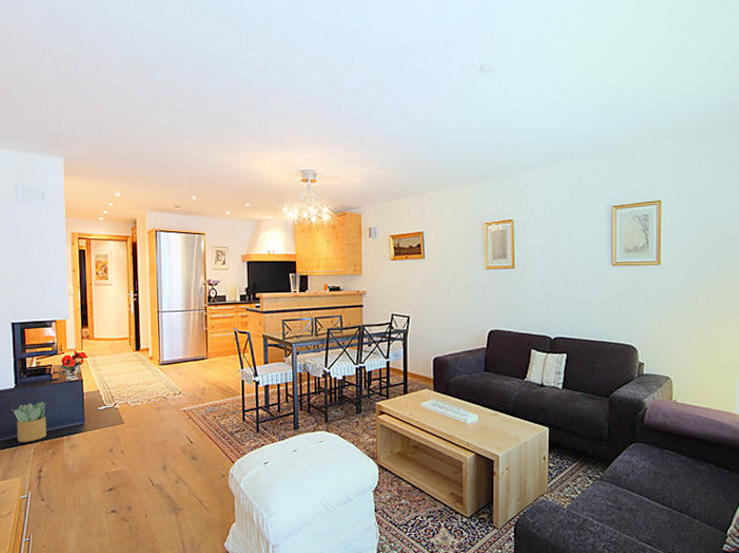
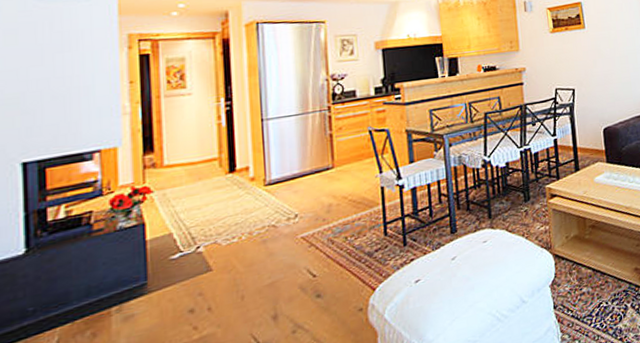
potted plant: present [11,401,47,442] -> none [18,264,82,332]

